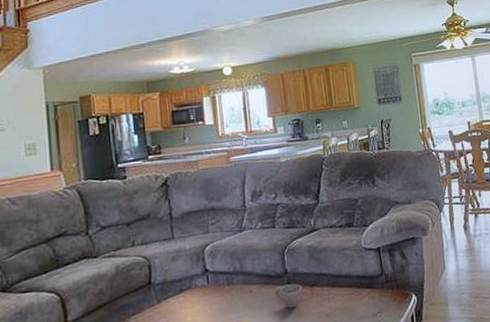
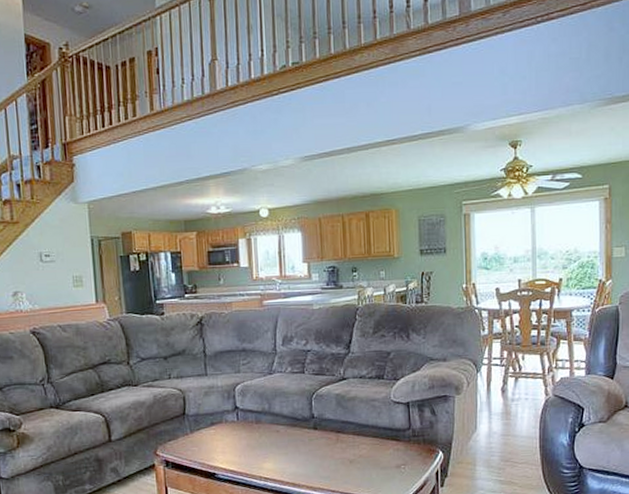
cup: present [274,283,303,309] -> none [300,428,328,451]

